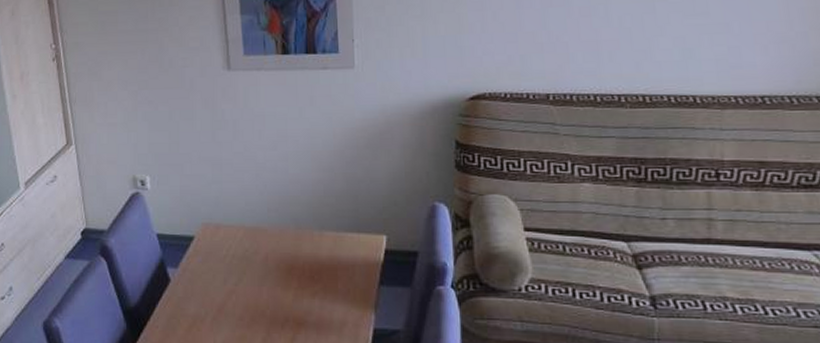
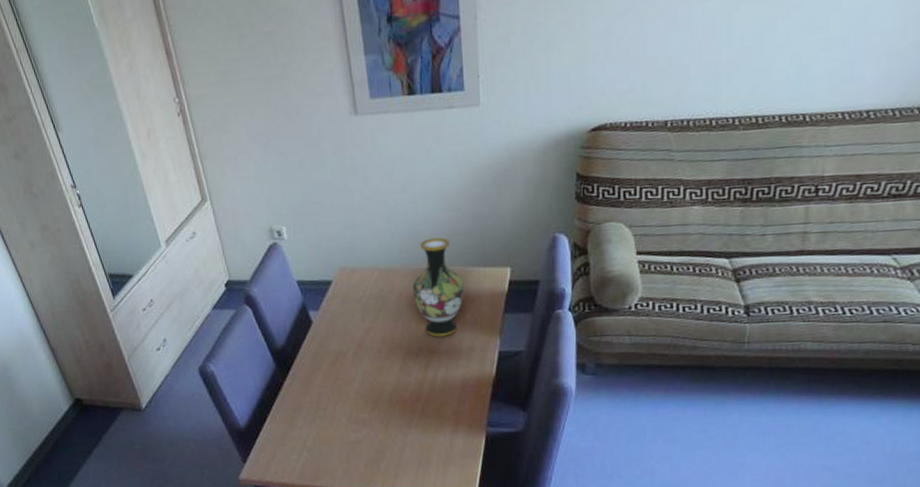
vase: none [281,198,336,307] -> present [413,237,464,337]

